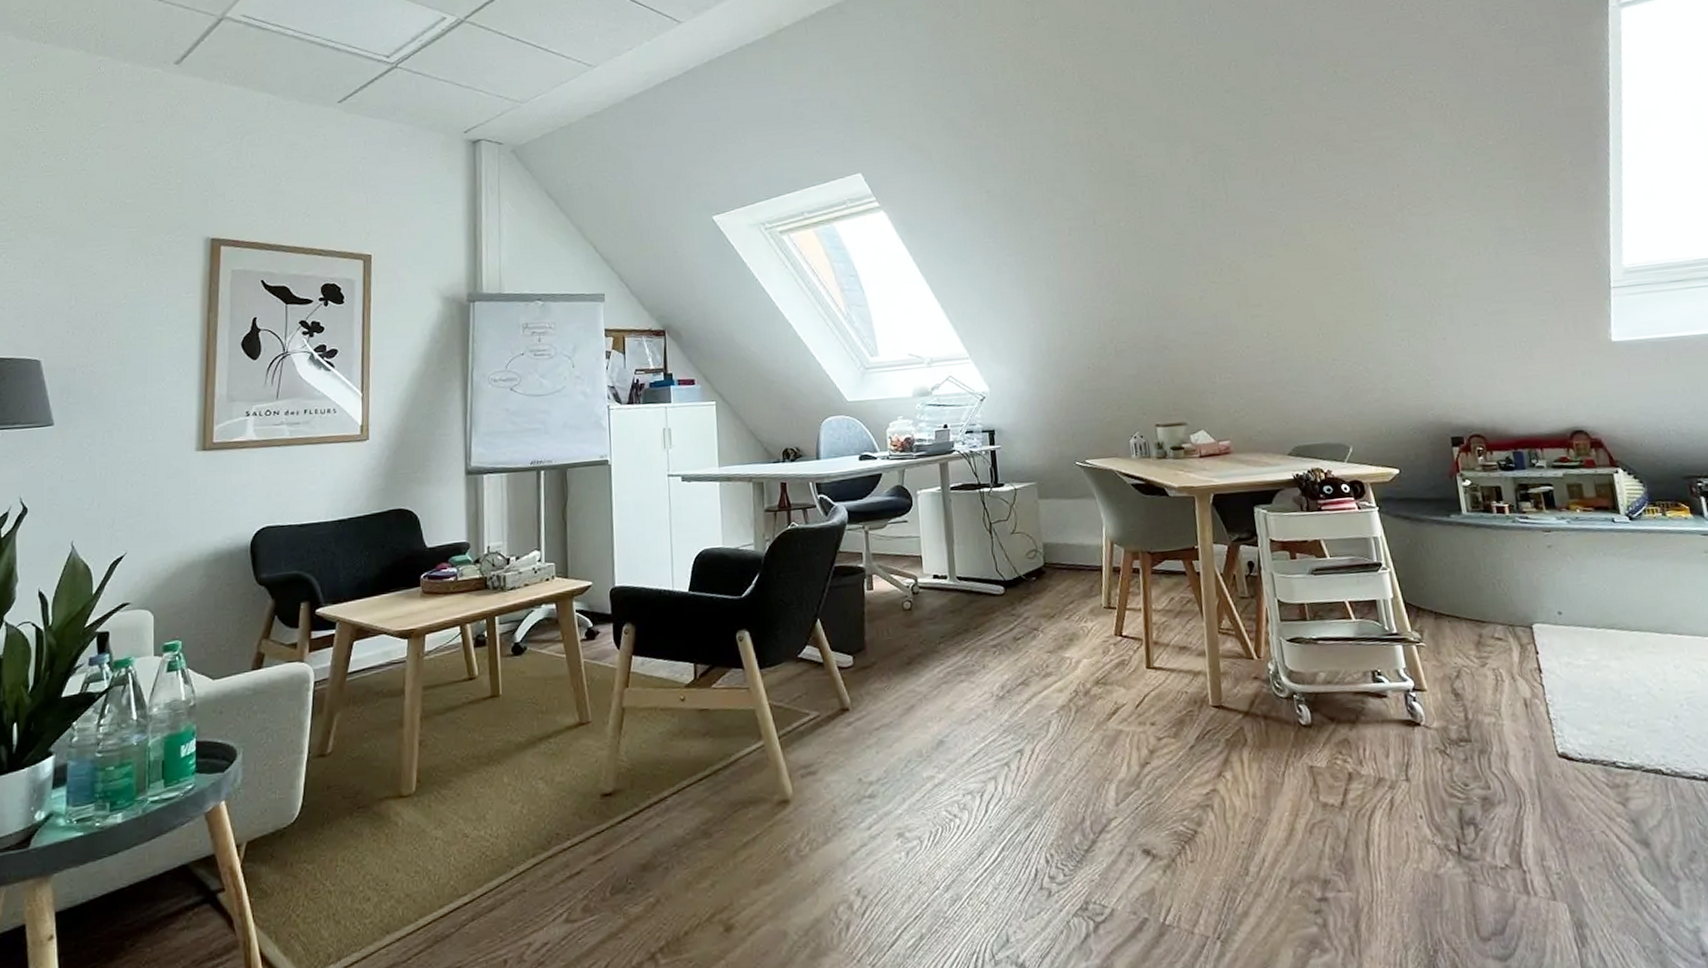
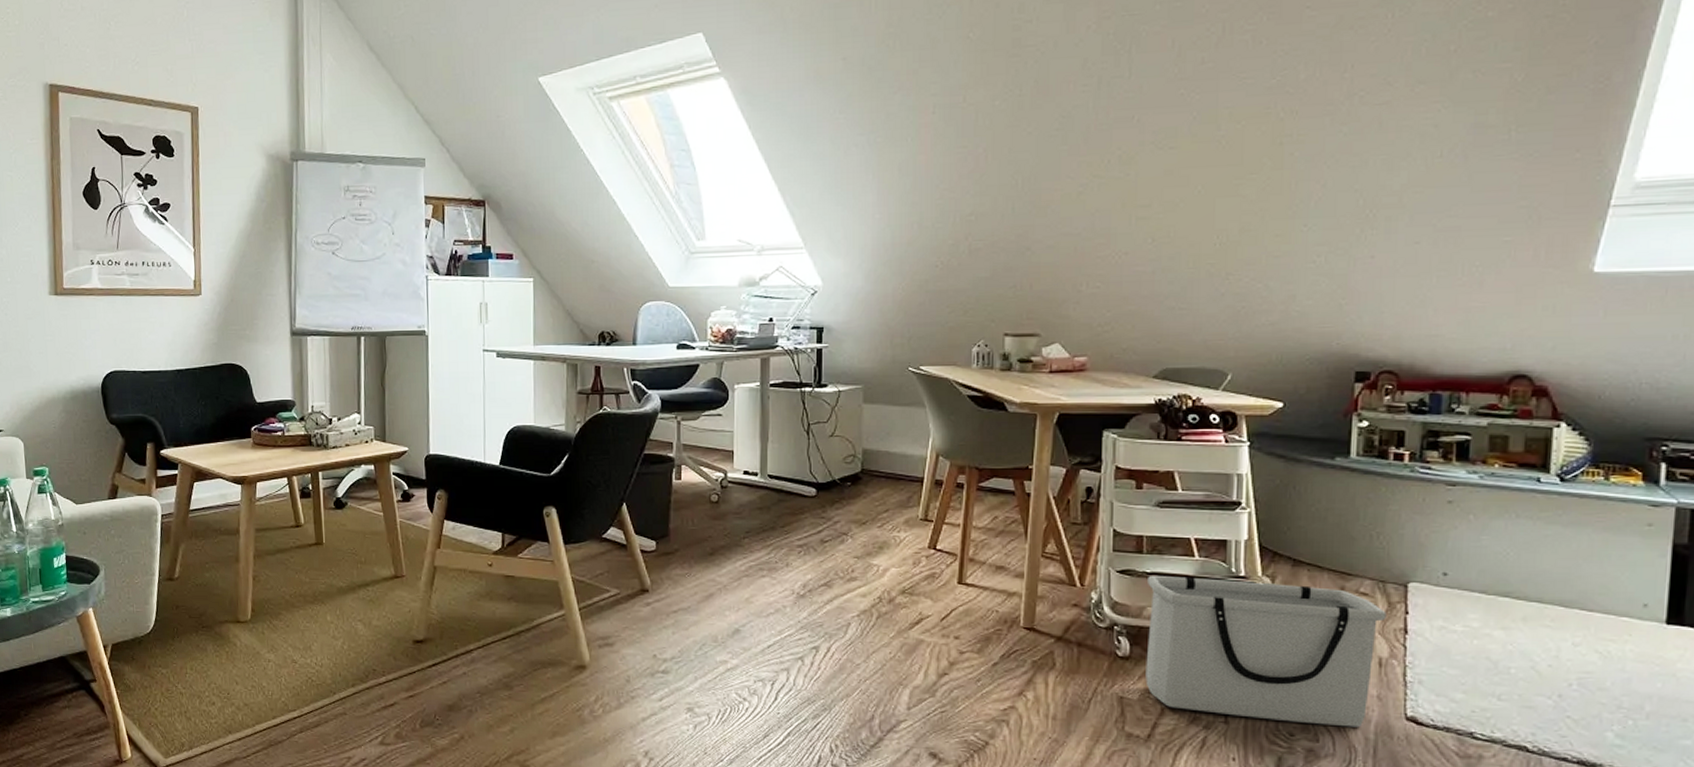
storage bin: none [1315,636,1525,773] -> present [1145,575,1386,728]

